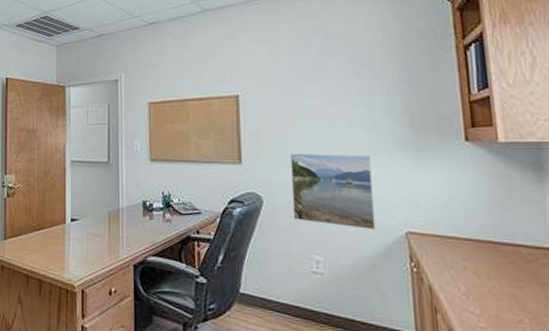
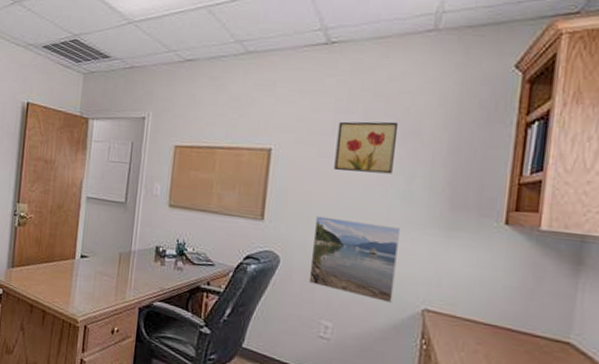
wall art: none [296,58,353,109] -> present [334,121,399,174]

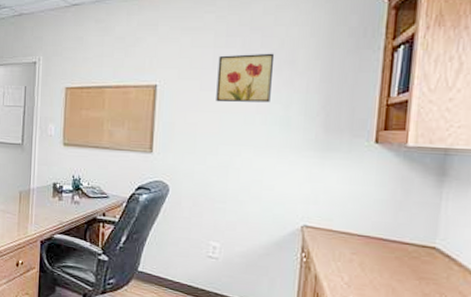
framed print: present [308,216,401,304] -> none [196,146,280,223]

